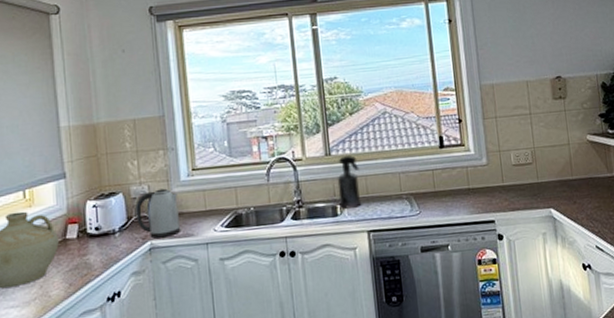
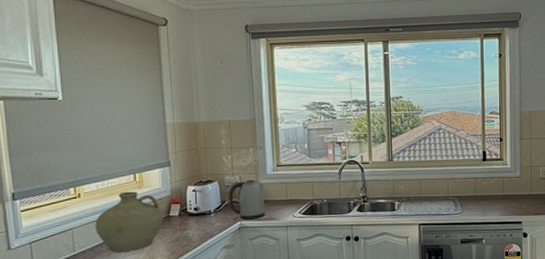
spray bottle: present [337,155,362,209] -> none [396,162,416,205]

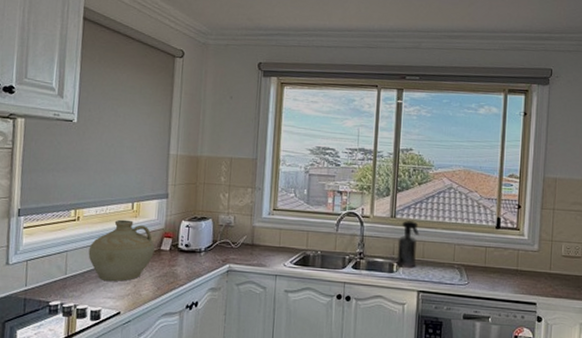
kettle: present [228,179,265,220] -> none [220,221,257,264]
spray bottle: none [396,162,416,205] -> present [396,220,420,268]

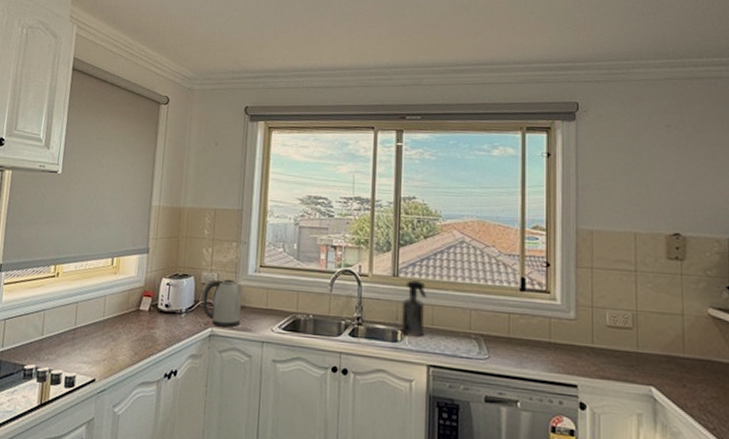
ceramic jug: present [88,219,155,282] -> none [65,276,134,345]
kettle: none [220,221,257,264] -> present [202,279,243,328]

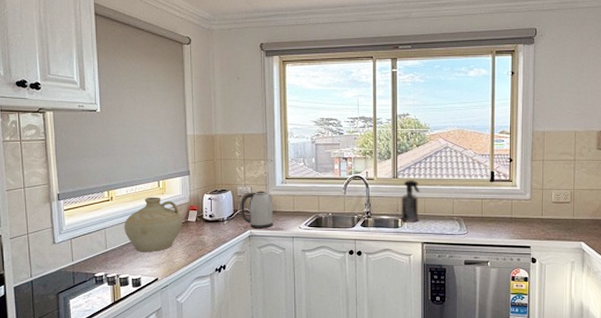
ceramic jug: none [65,276,134,345] -> present [124,197,182,253]

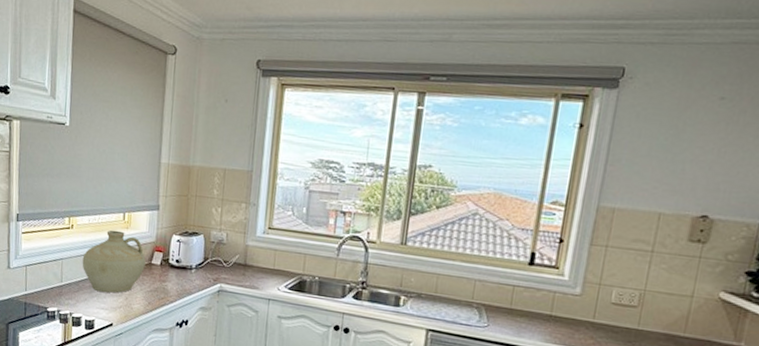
kettle: present [240,191,273,229] -> none [211,239,251,285]
spray bottle: present [401,180,420,223] -> none [403,249,434,303]

